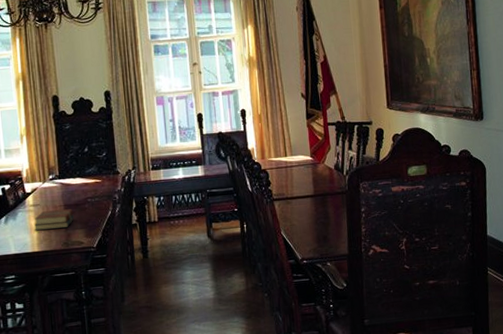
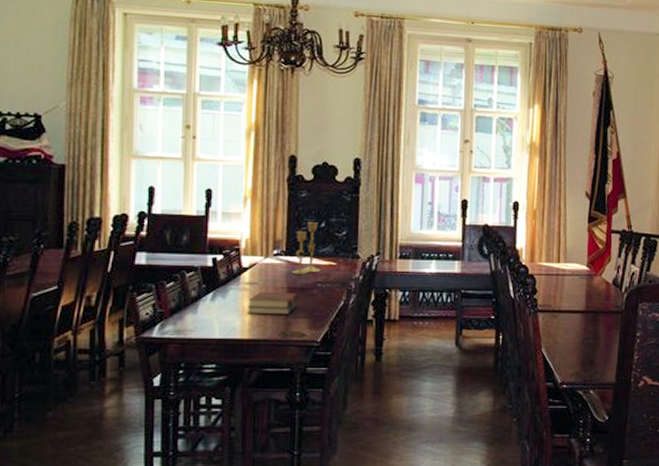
candlestick: none [65,148,89,193] -> present [292,222,321,274]

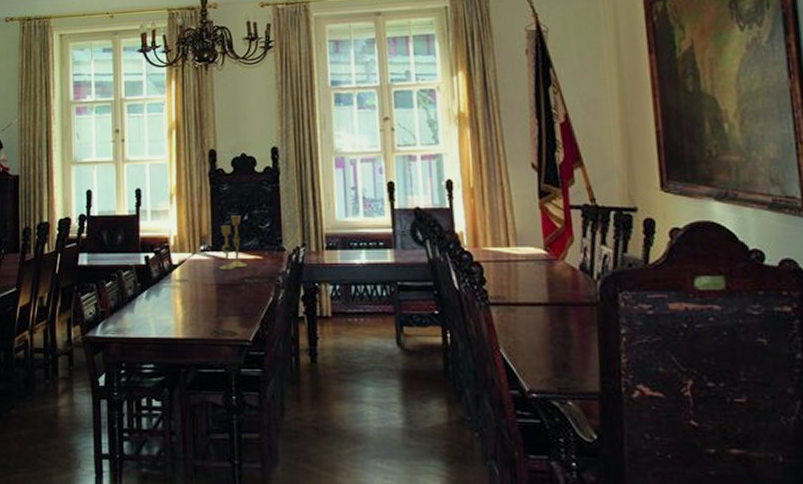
books: present [248,292,298,315] -> none [180,289,227,313]

